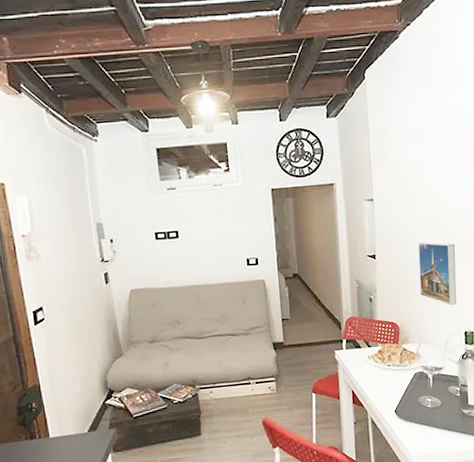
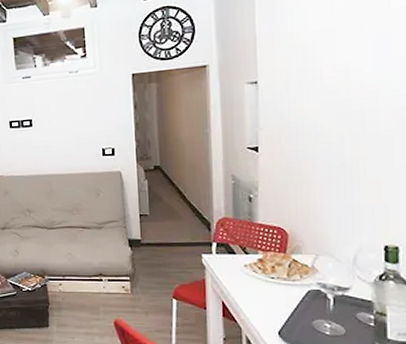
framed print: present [418,241,457,306] -> none [318,131,374,212]

